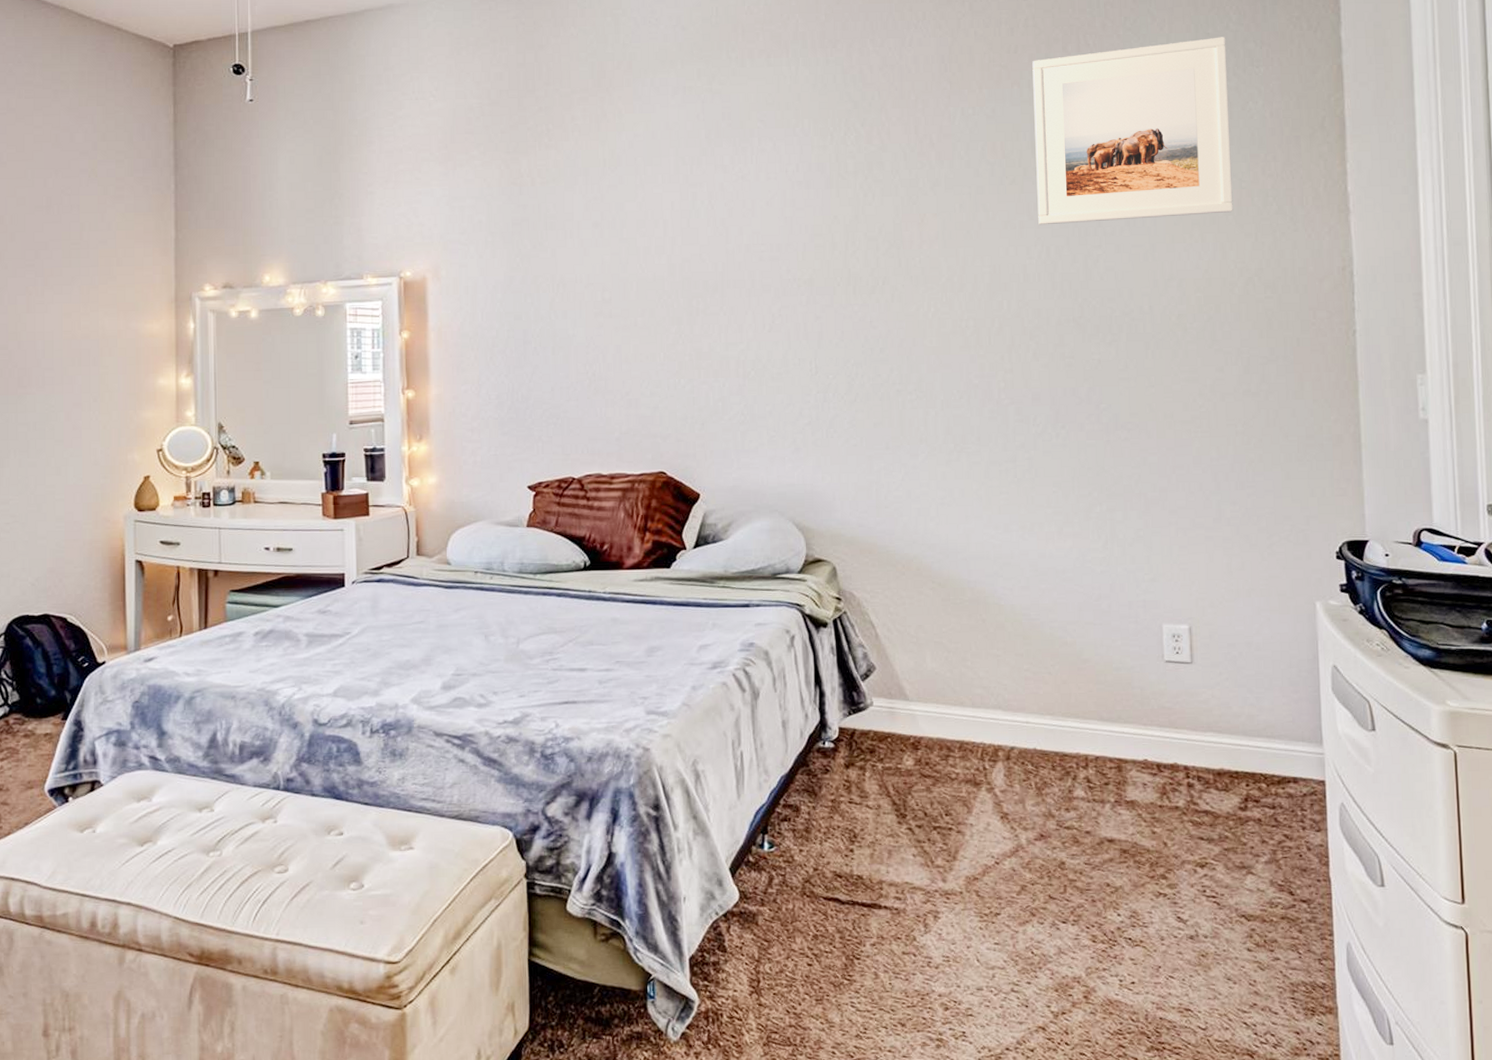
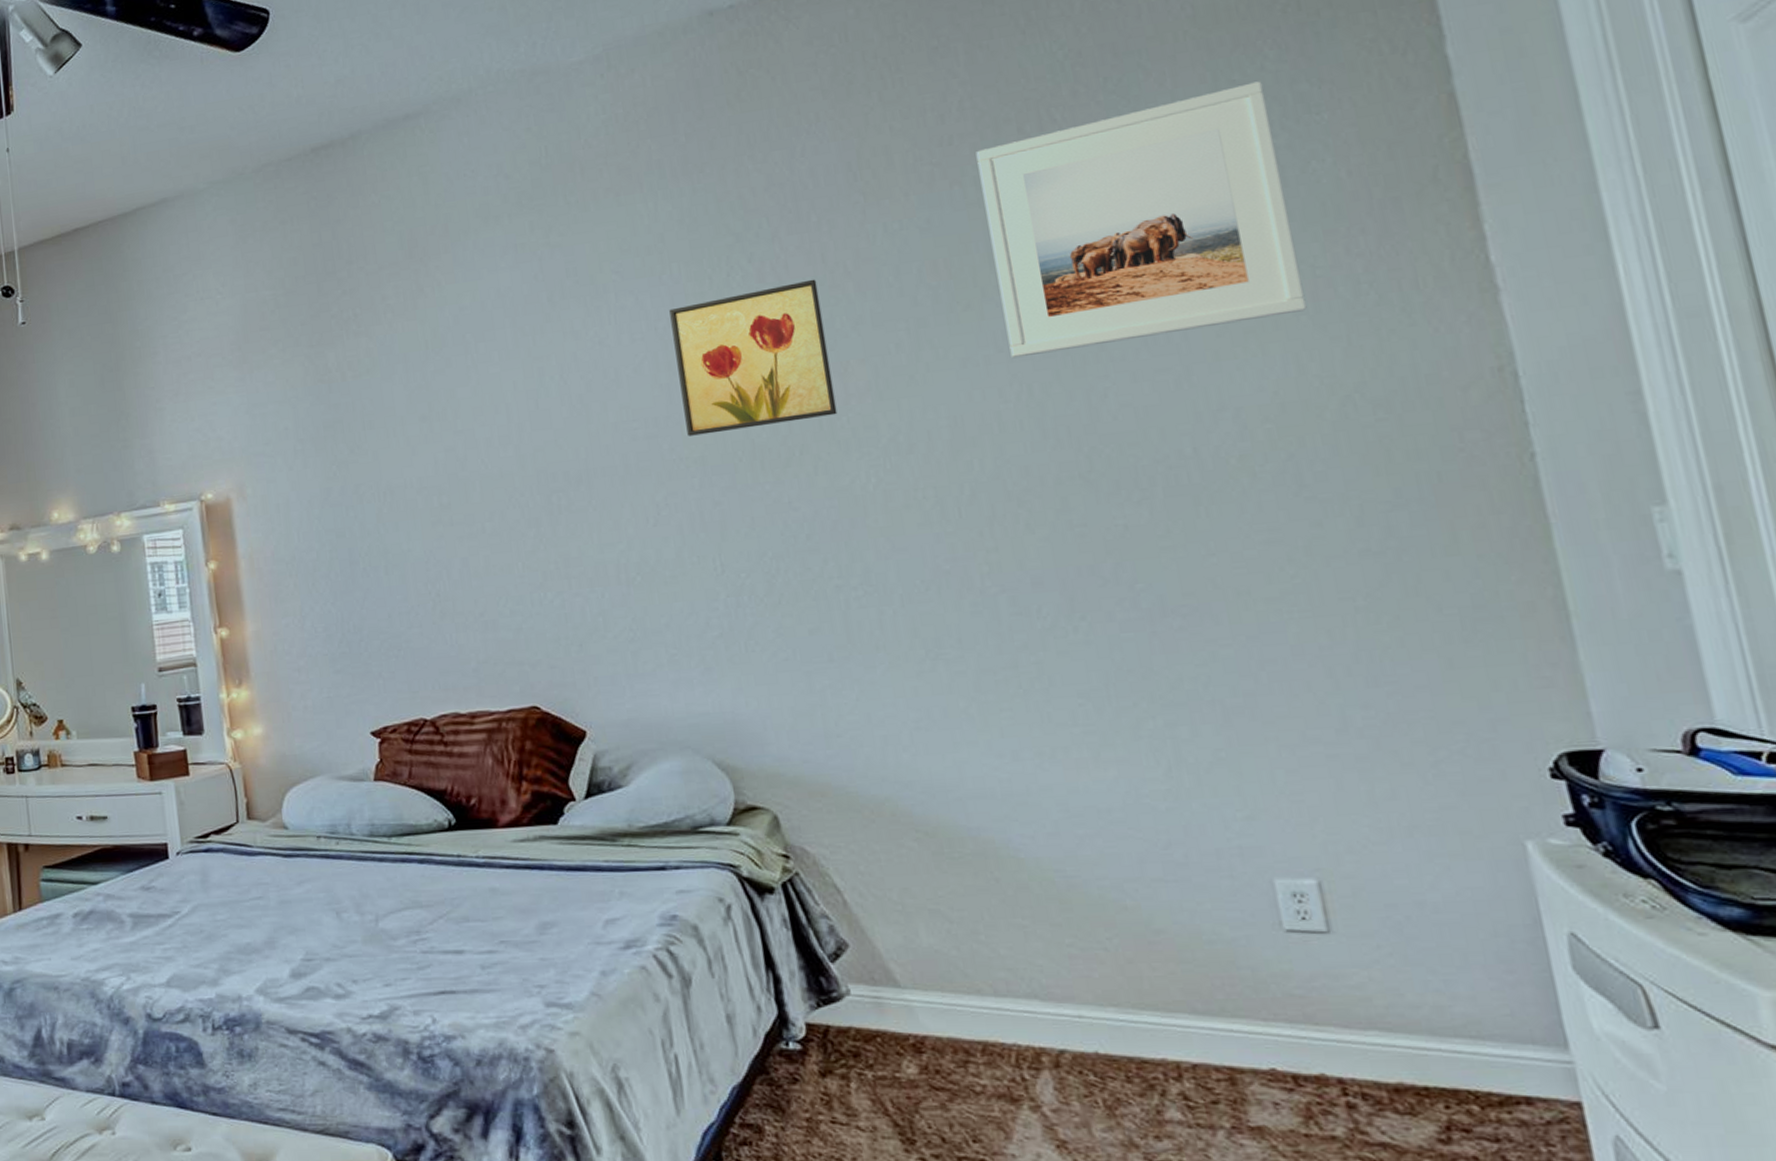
wall art: none [798,146,913,262] -> present [669,279,838,436]

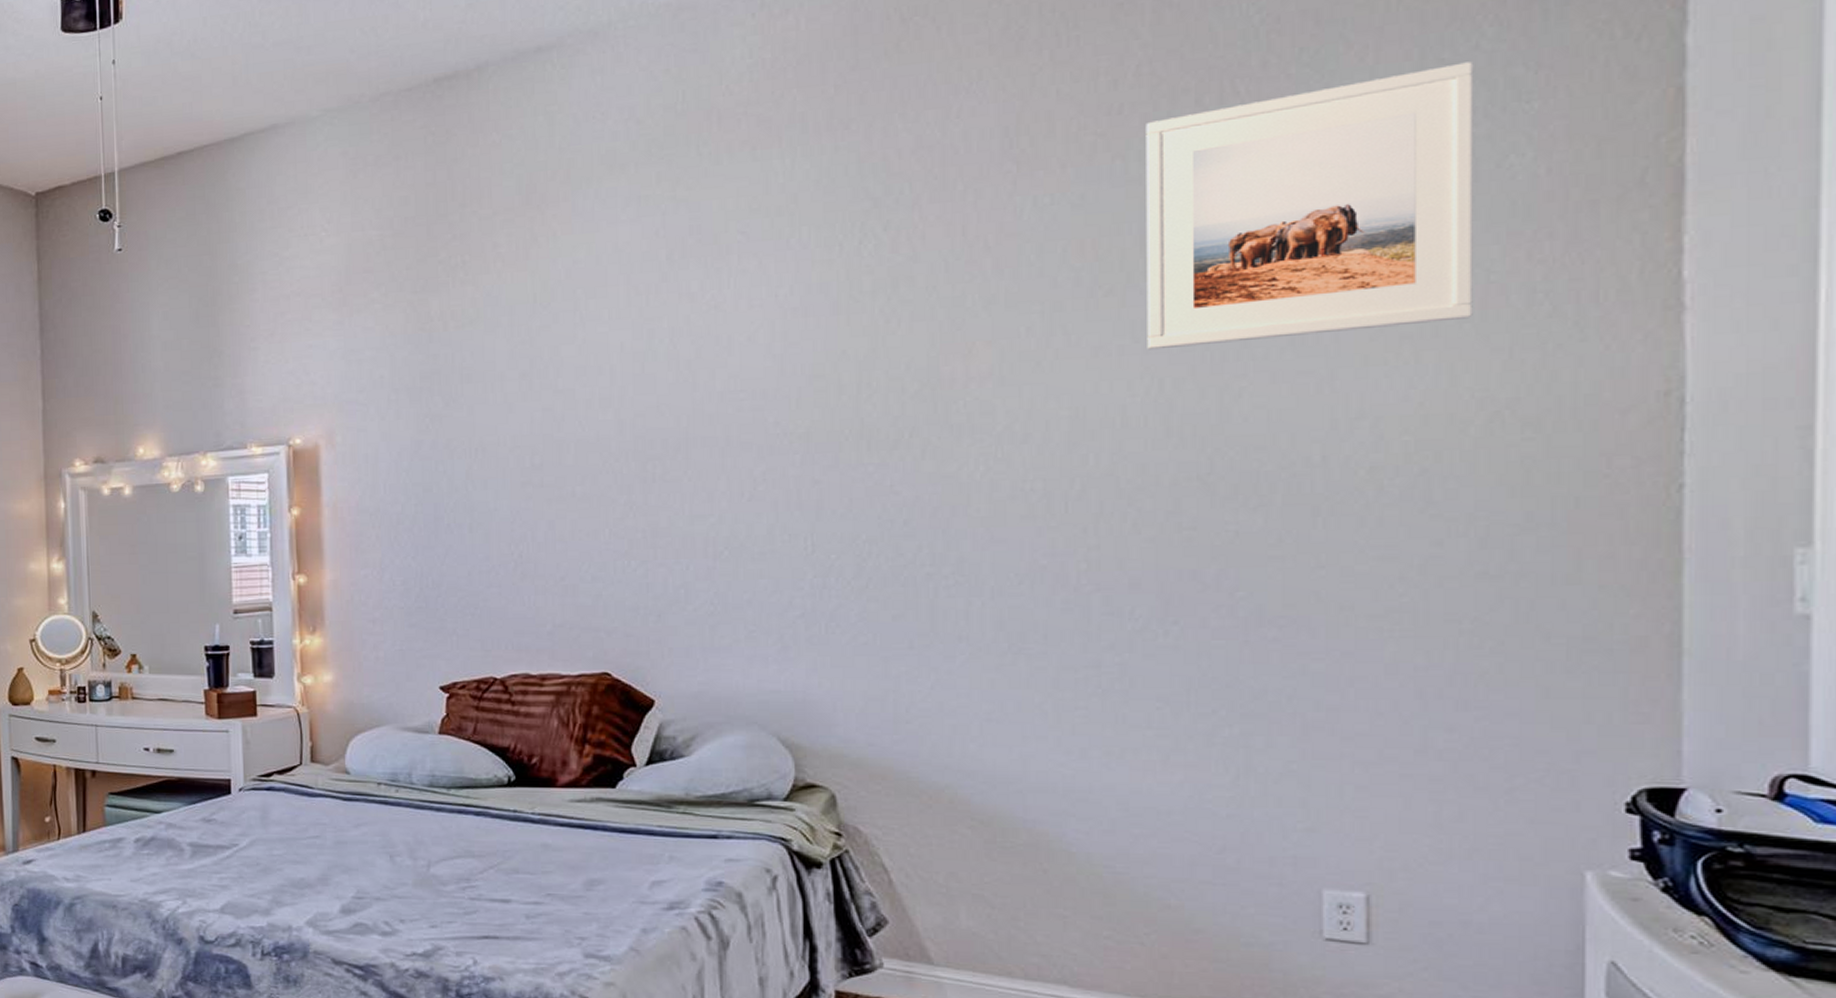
wall art: present [669,279,838,436] -> none [793,252,955,411]

